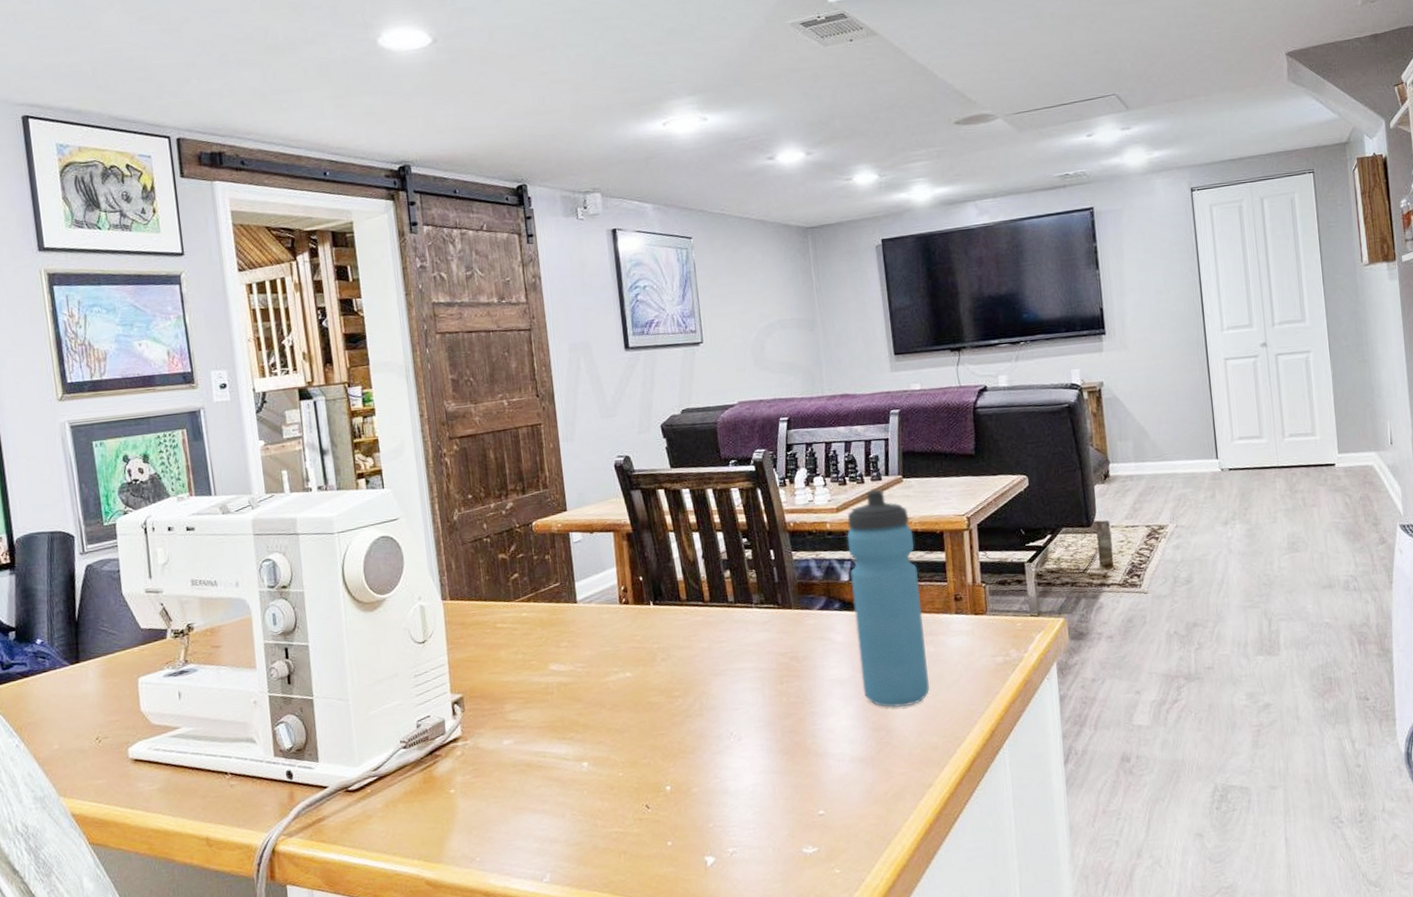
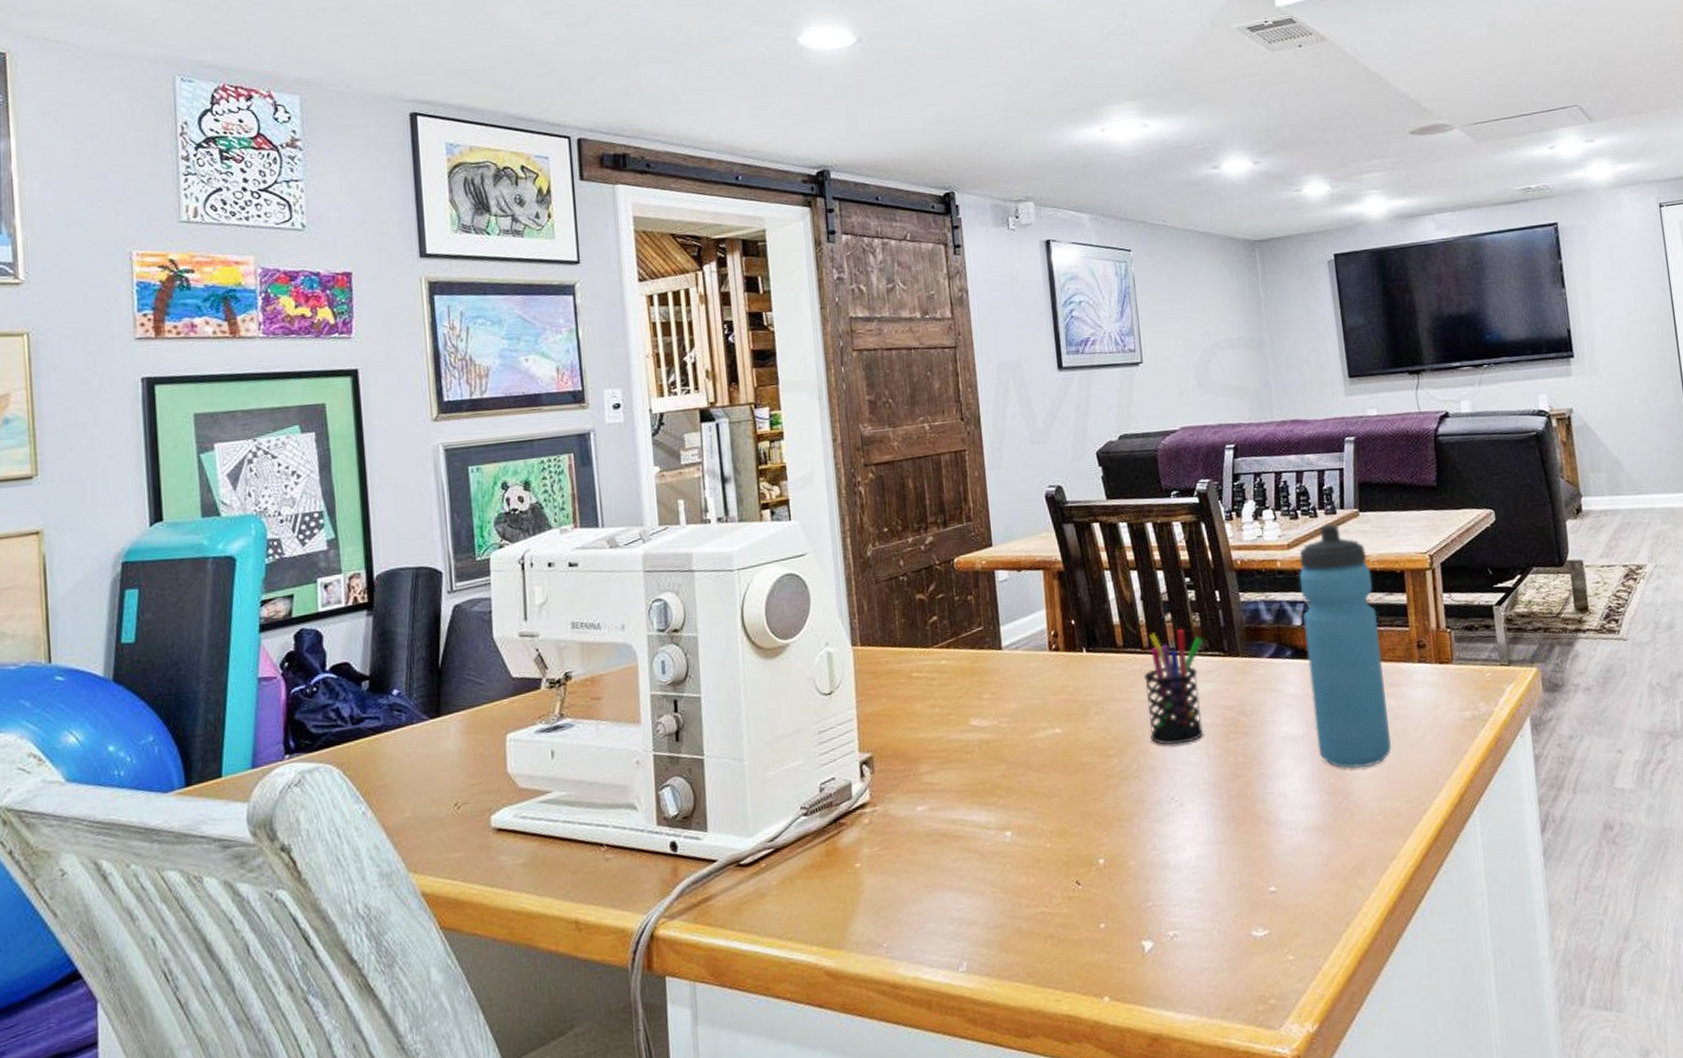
pen holder: none [705,583,760,687] -> present [1144,628,1204,745]

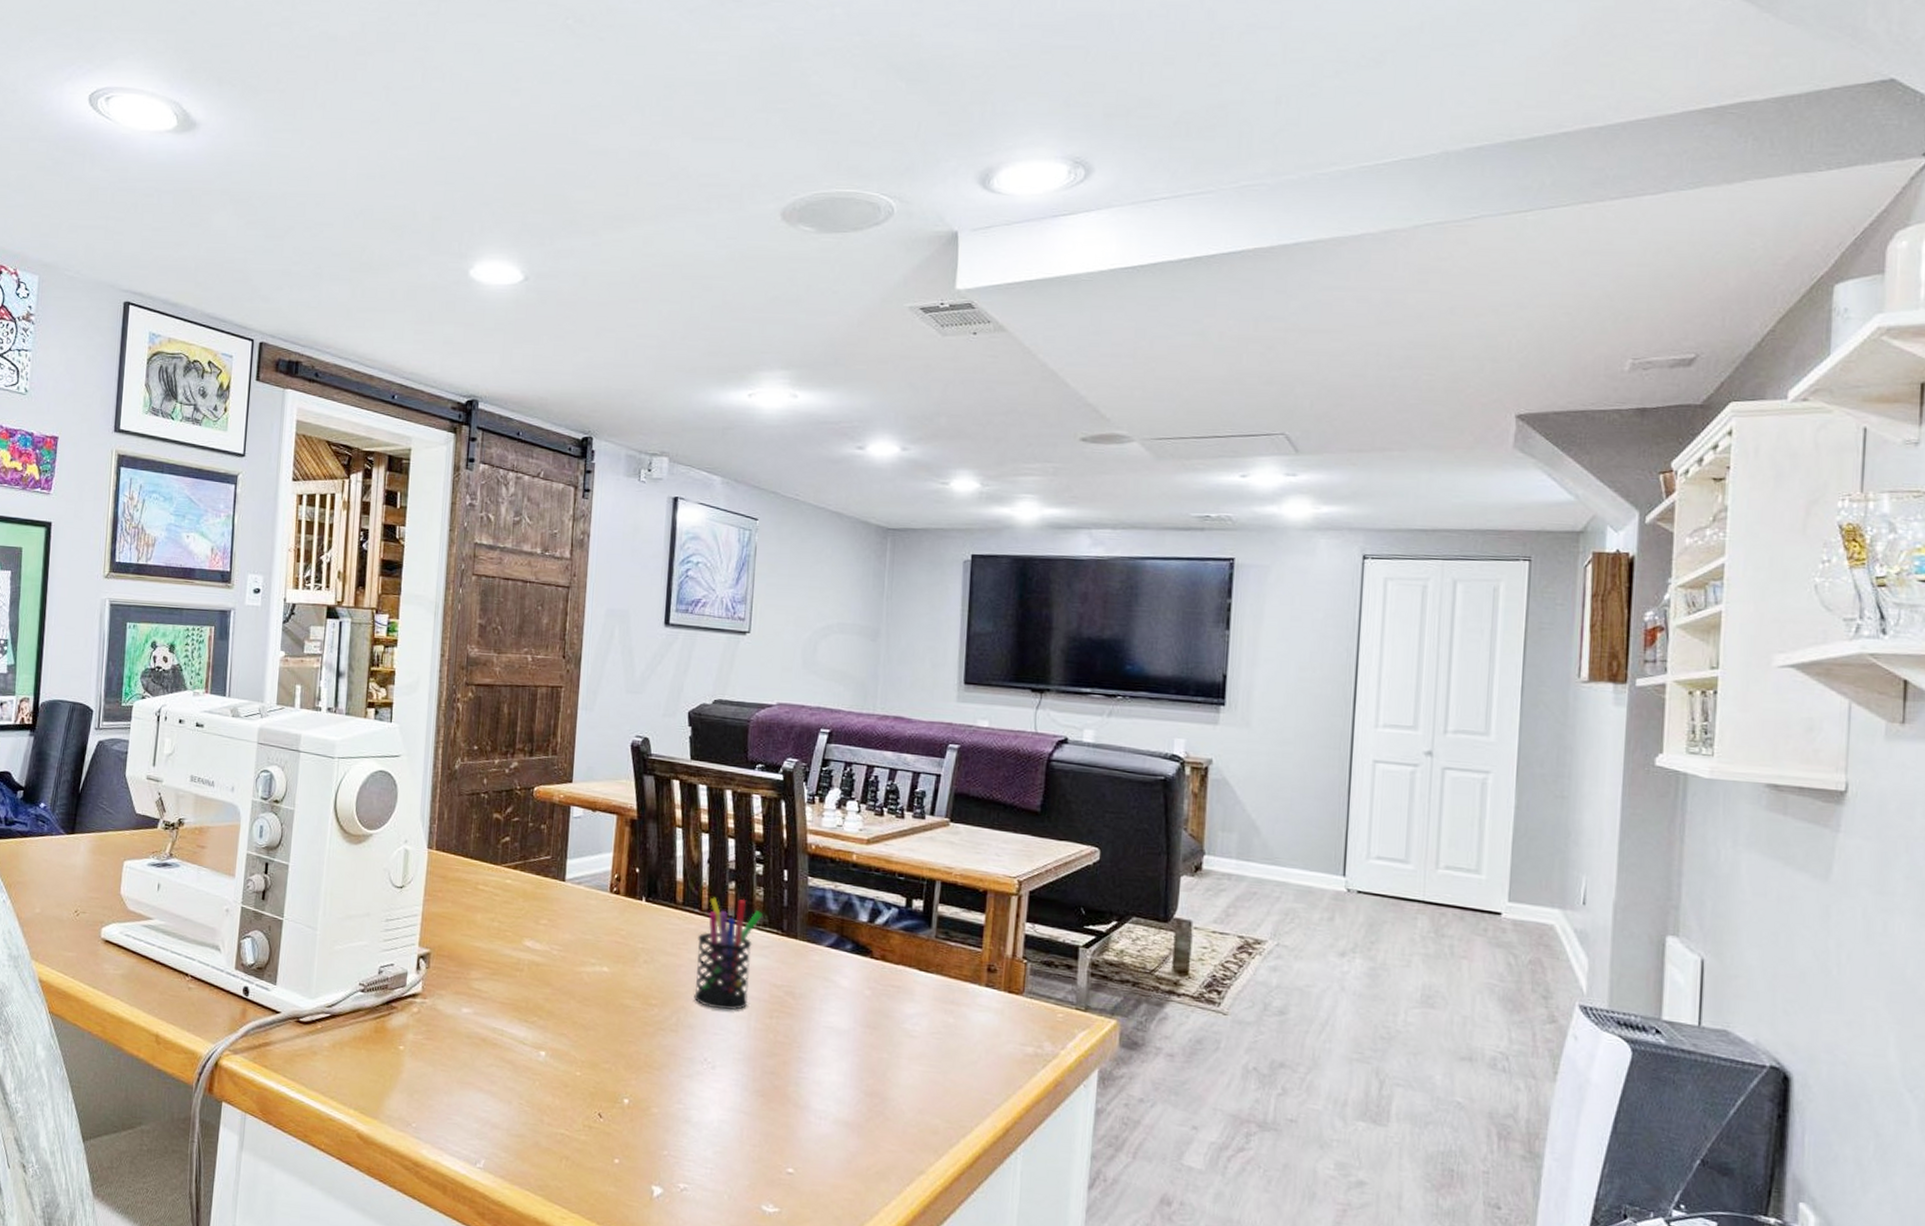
water bottle: present [1299,524,1391,769] -> none [862,828,952,1078]

